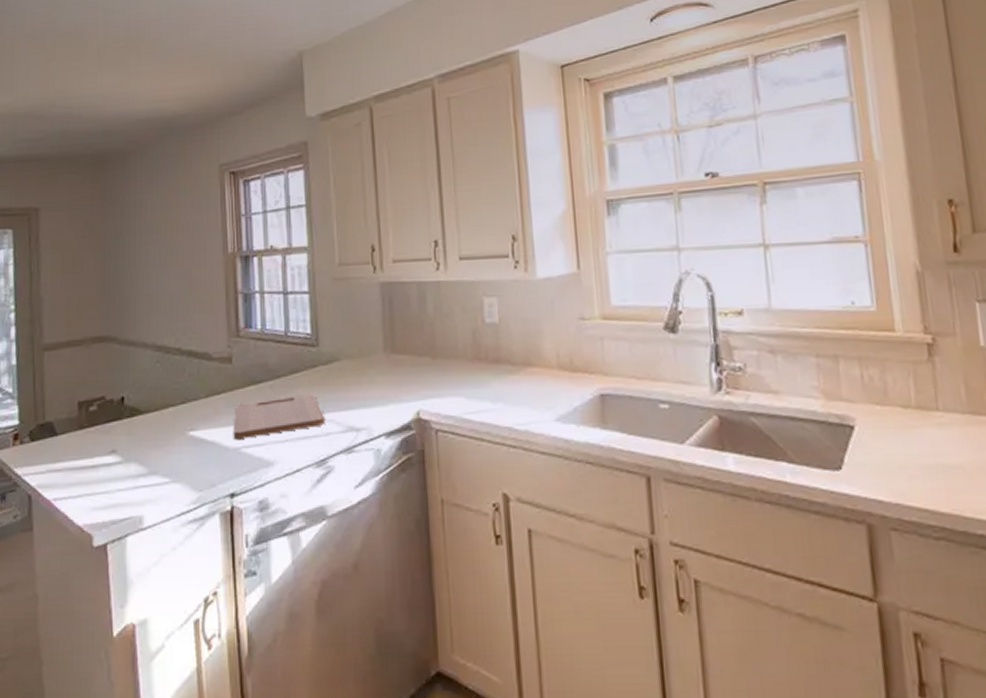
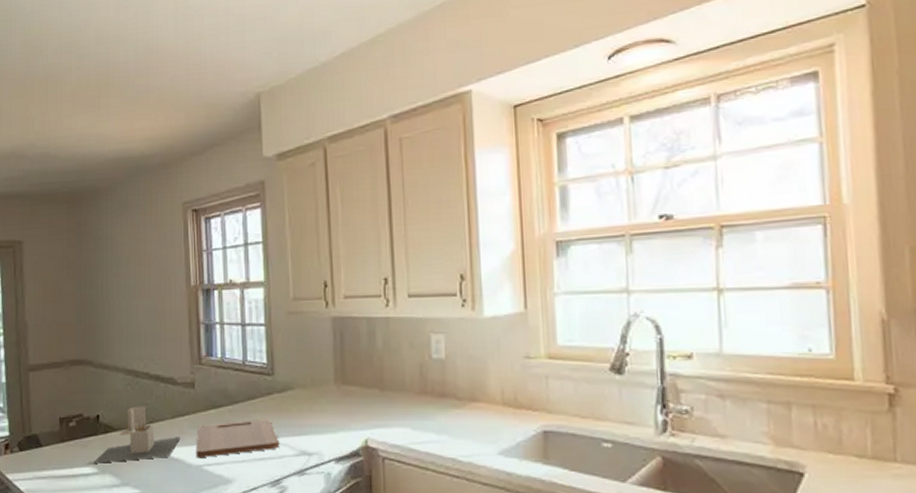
utensil holder: none [116,385,216,451] -> present [93,406,181,463]

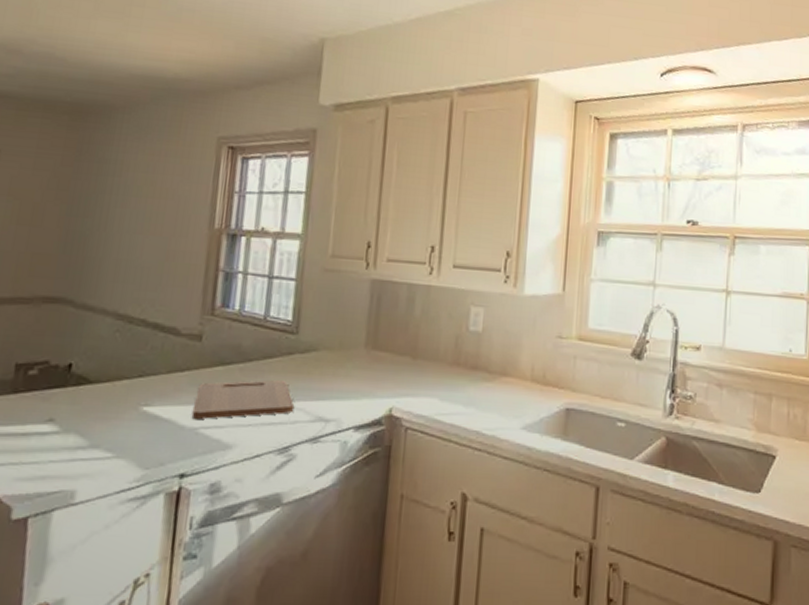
utensil holder: present [93,406,181,463] -> none [54,356,176,421]

